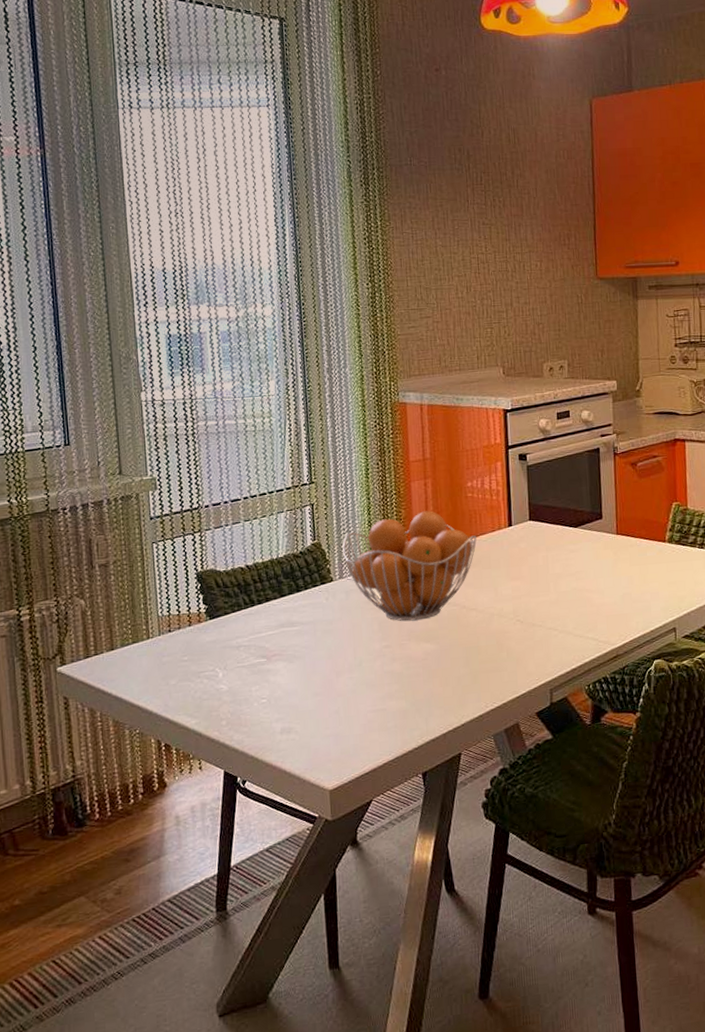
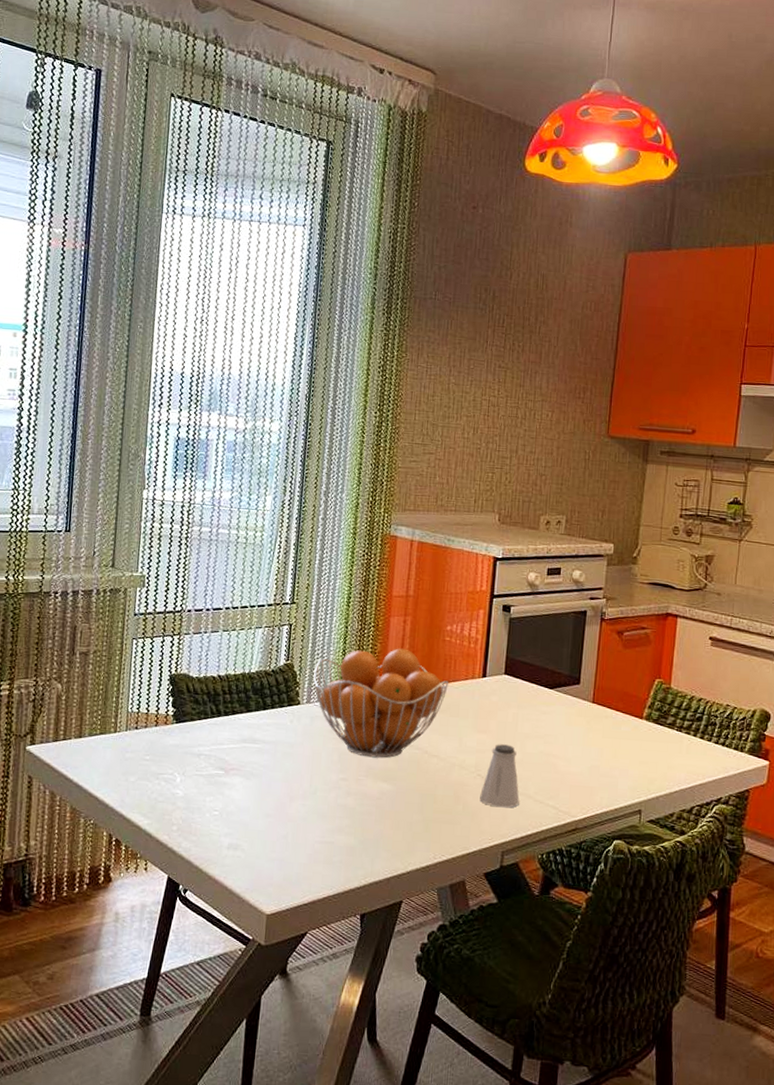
saltshaker: none [522,587,560,648] -> present [480,744,520,808]

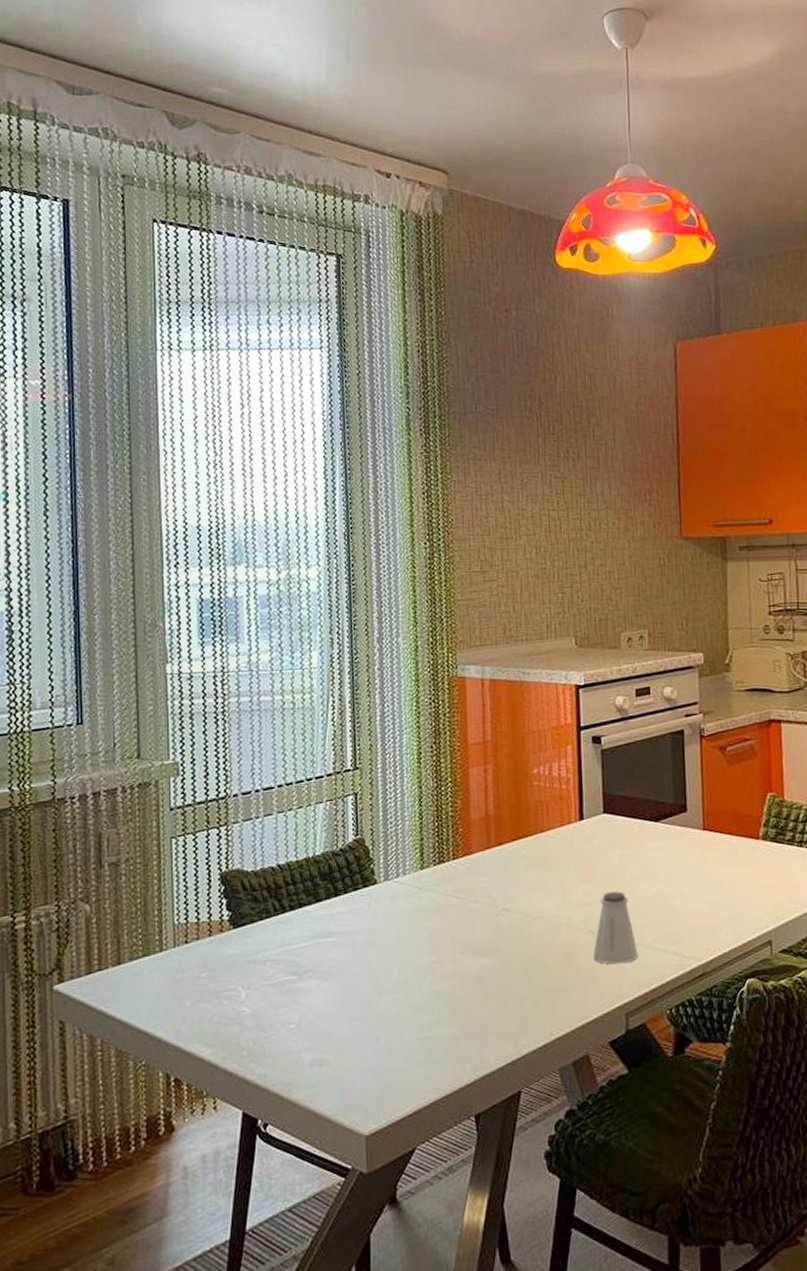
fruit basket: present [313,648,449,758] -> none [389,801,544,932]

